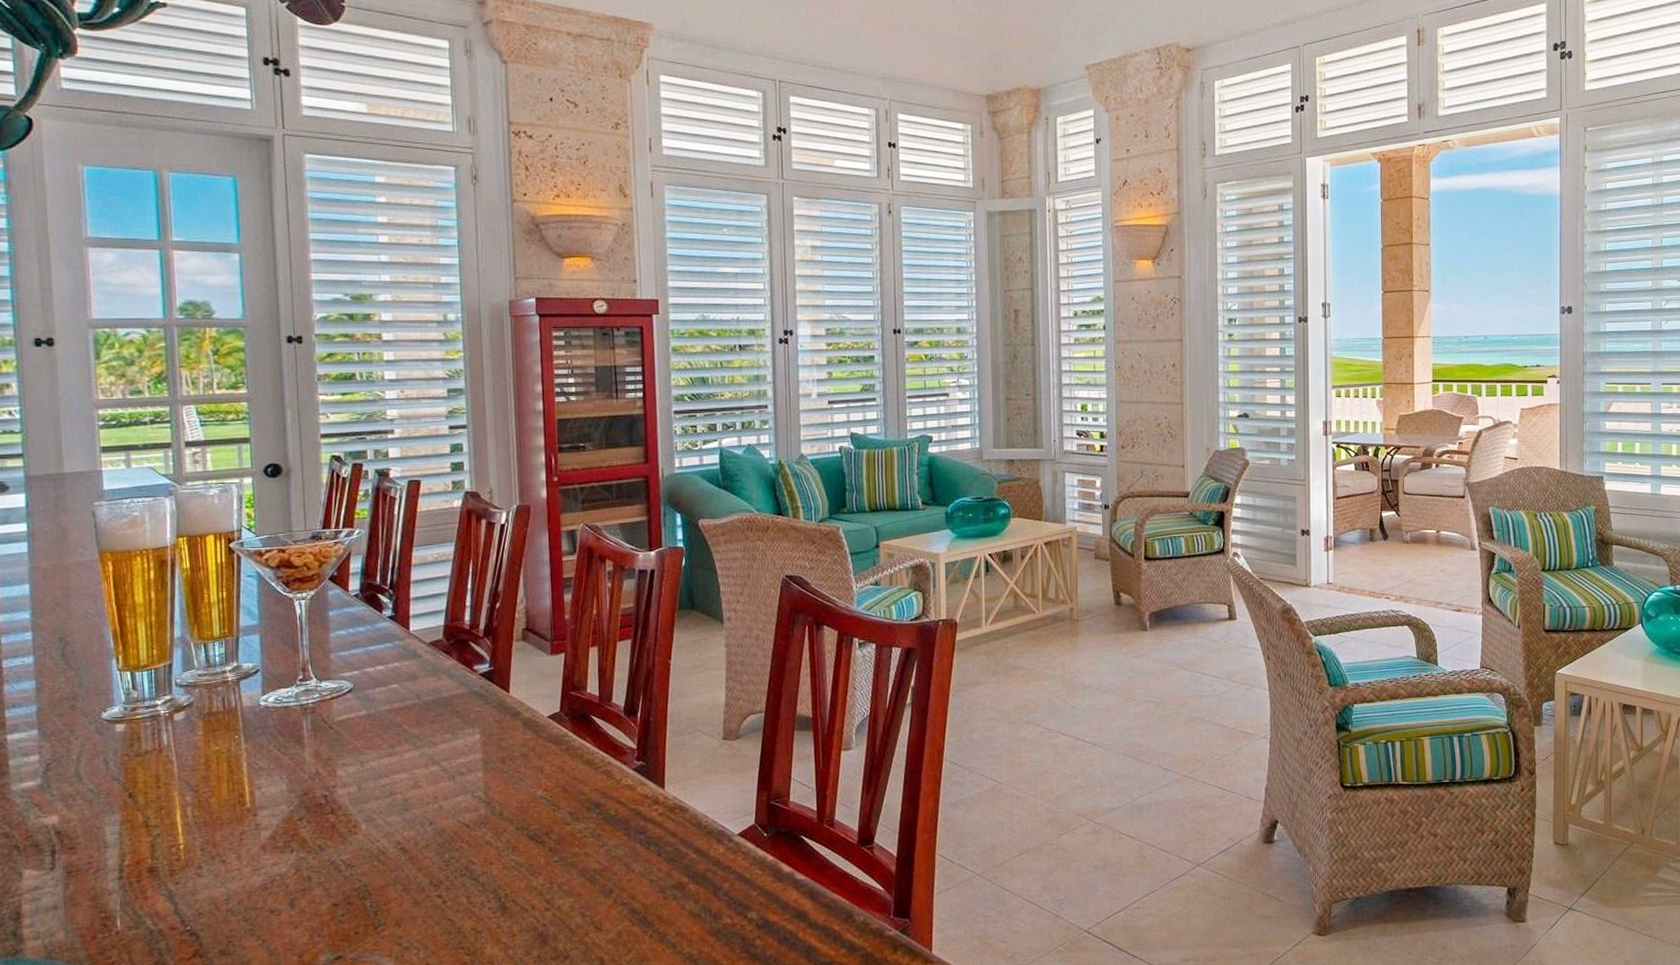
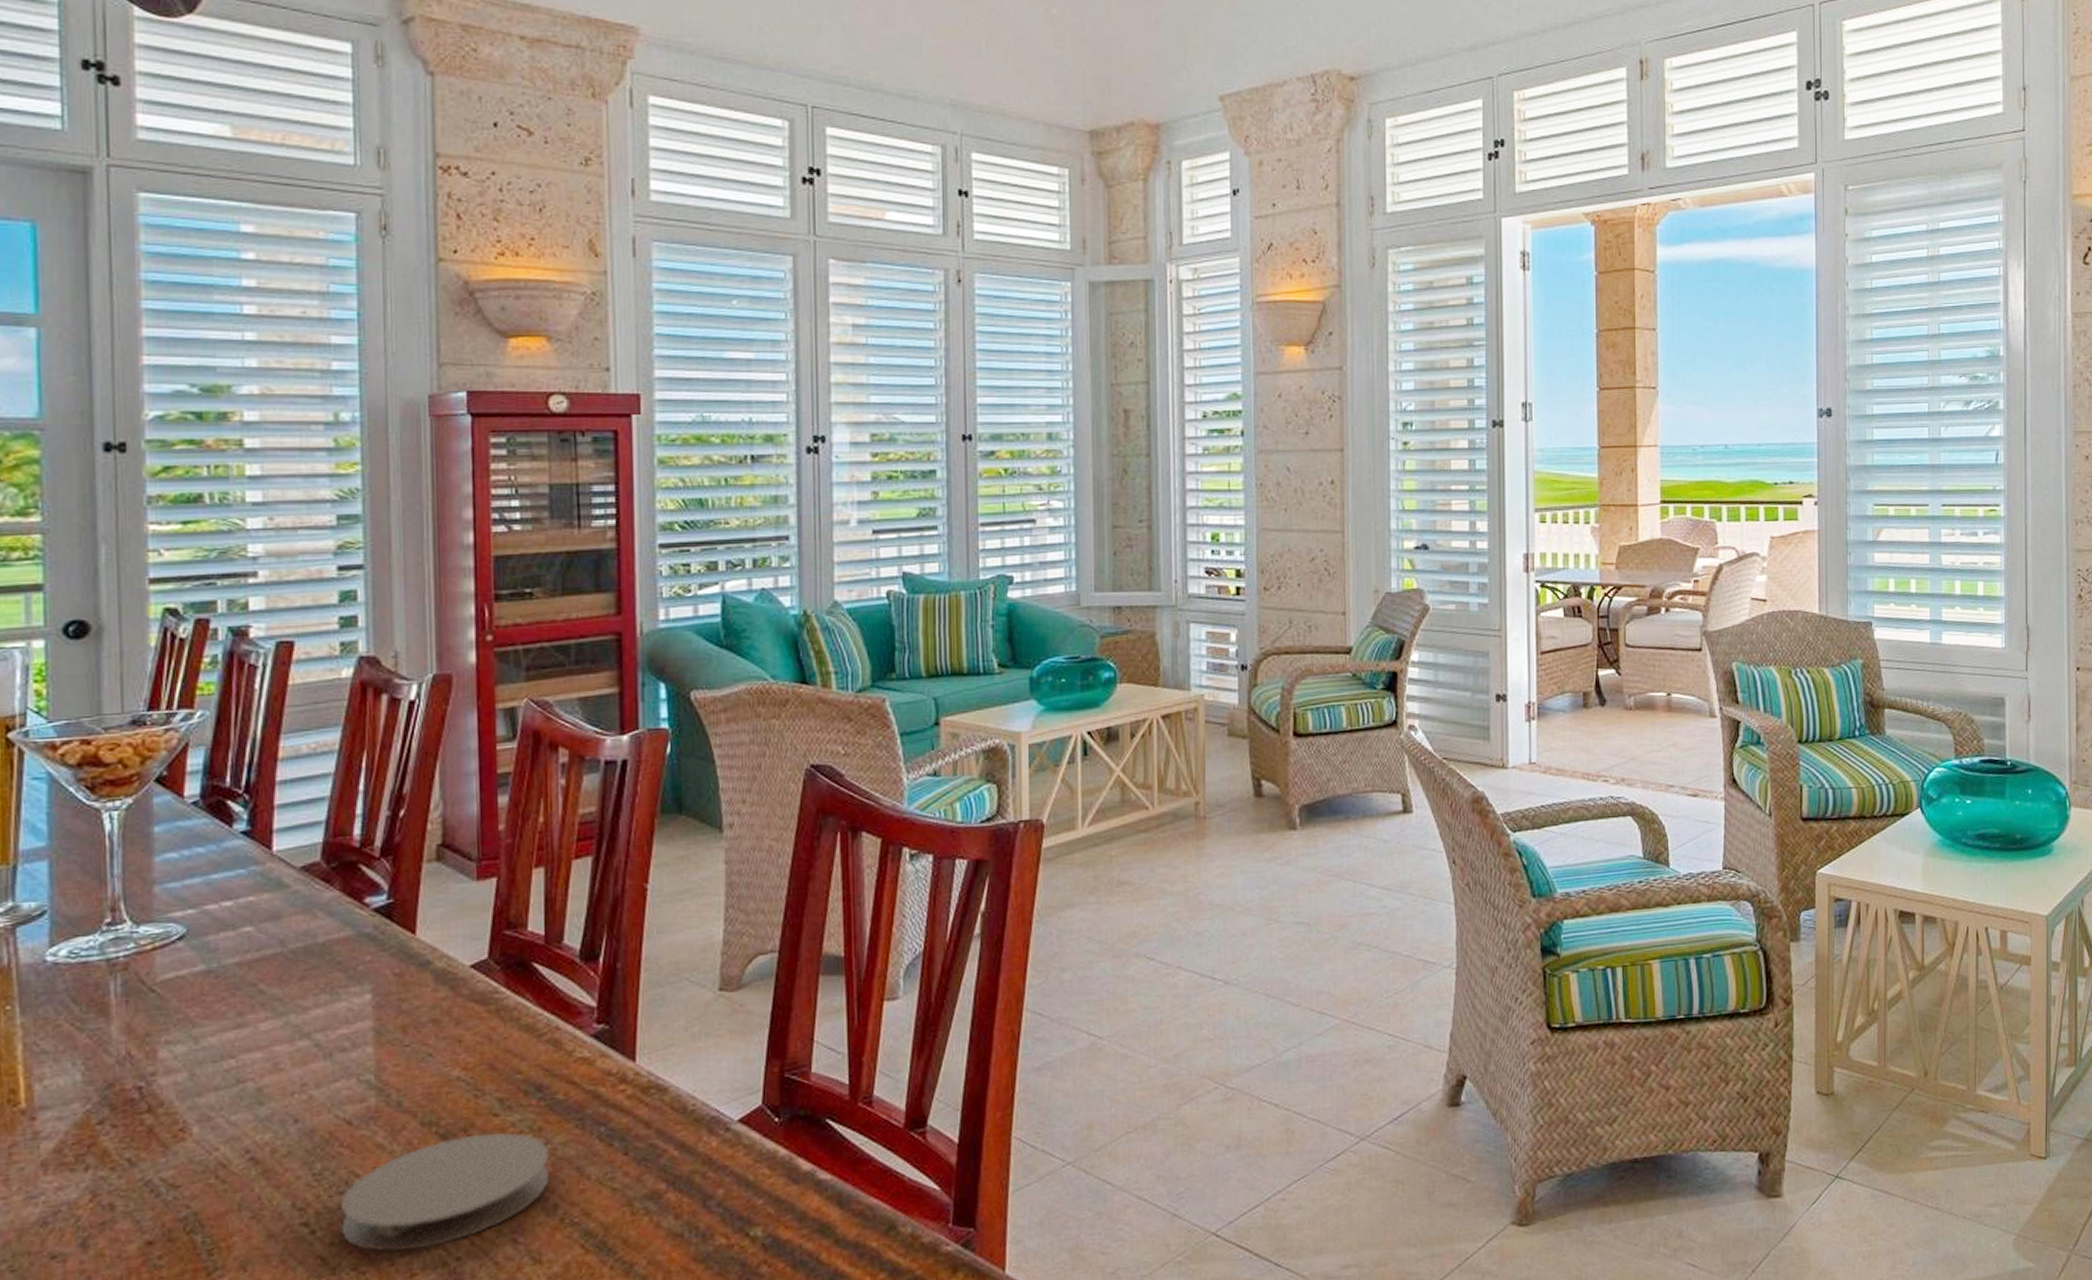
coaster: none [463,836,606,918] -> present [340,1131,550,1252]

